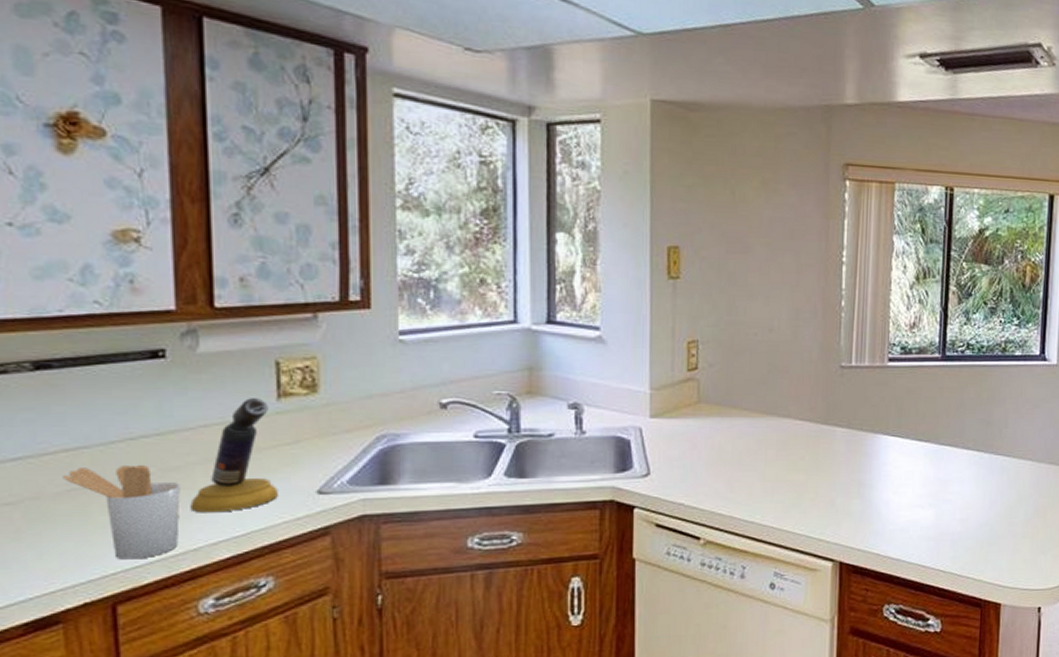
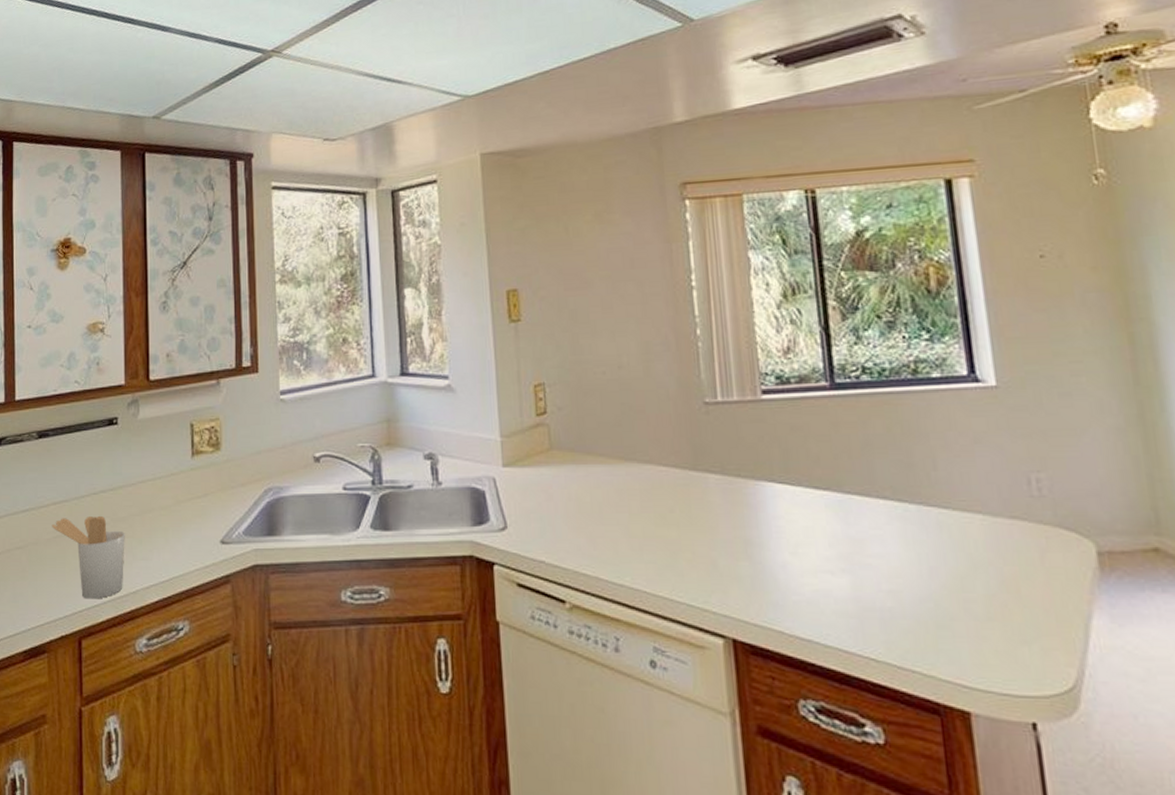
spray can: present [190,398,278,513] -> none [131,456,192,559]

